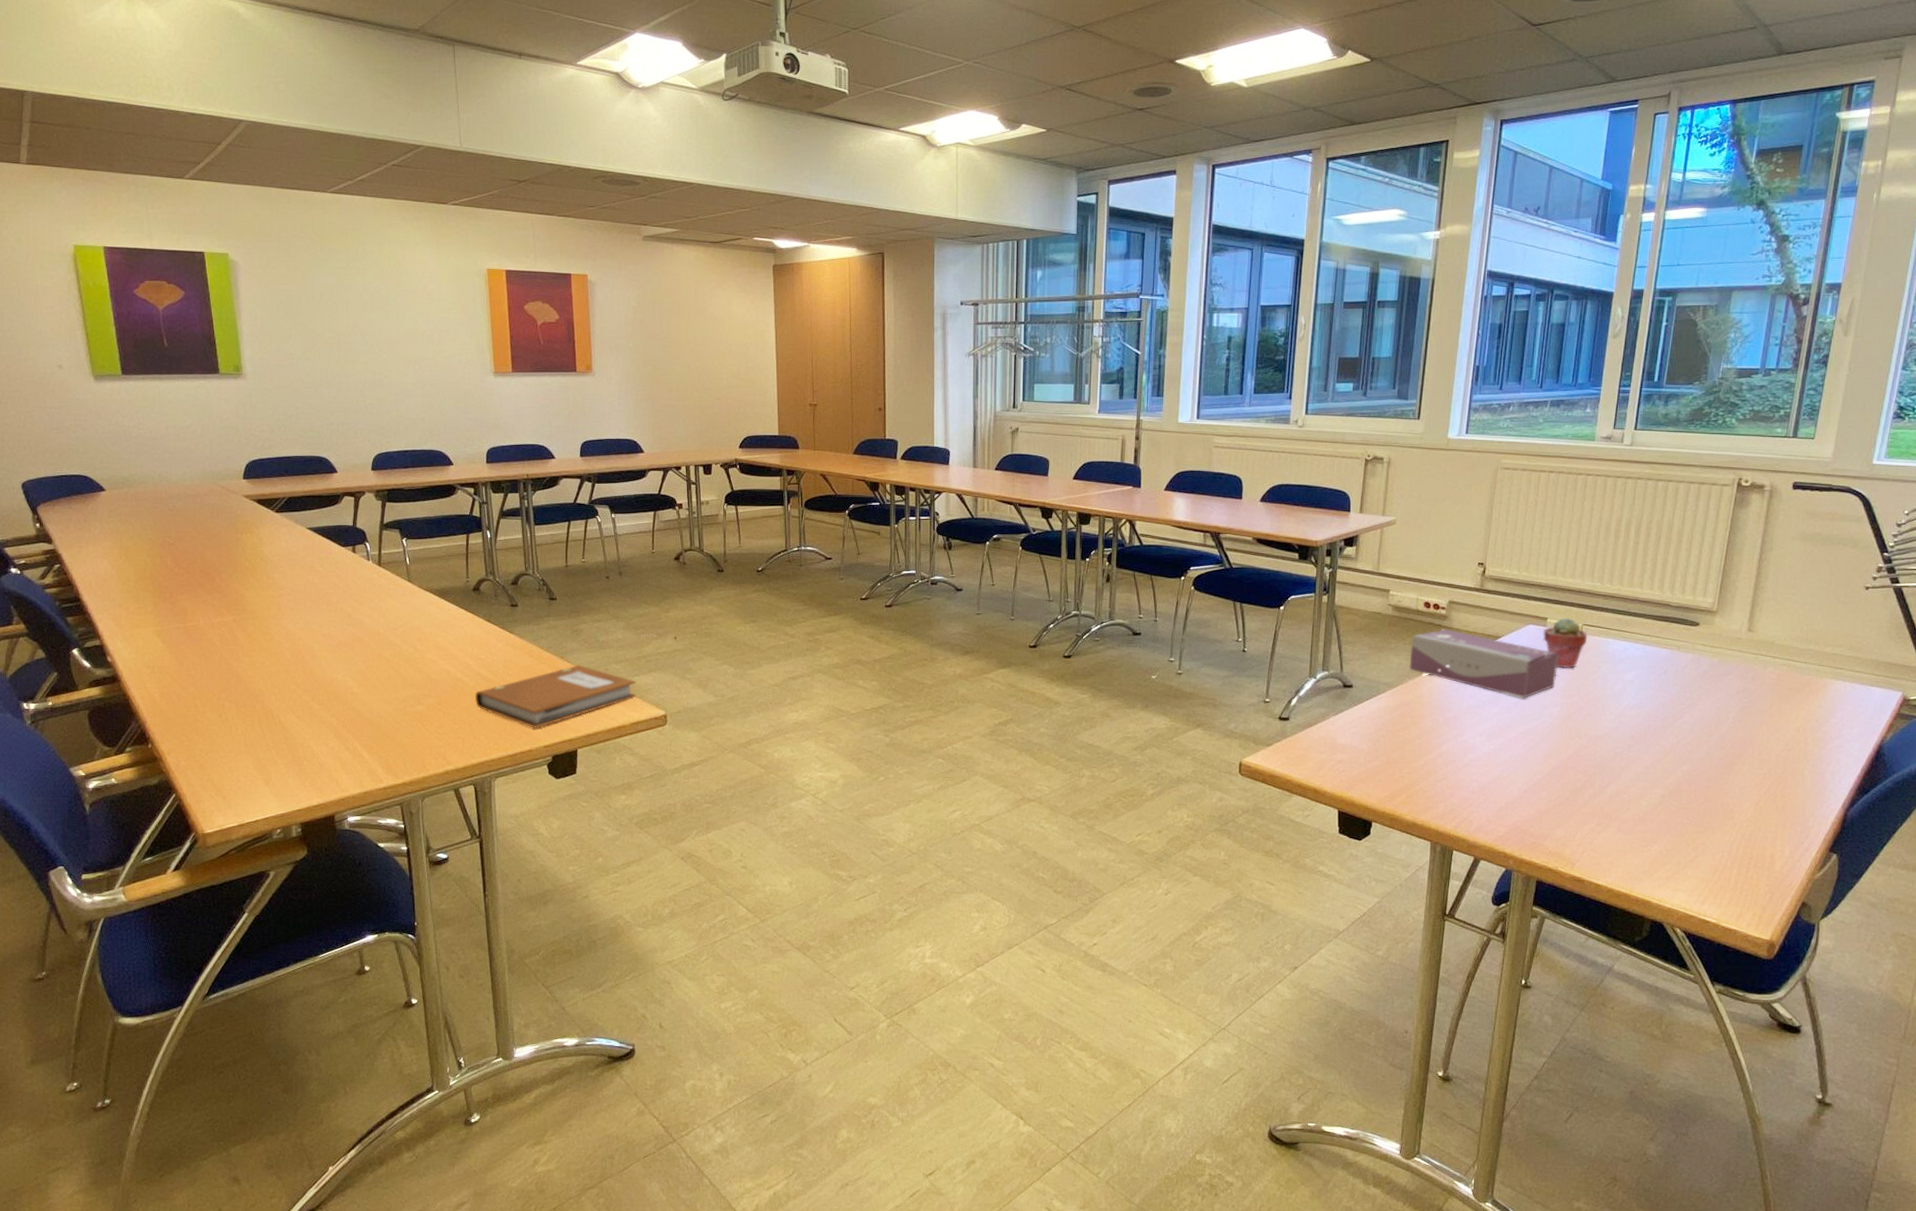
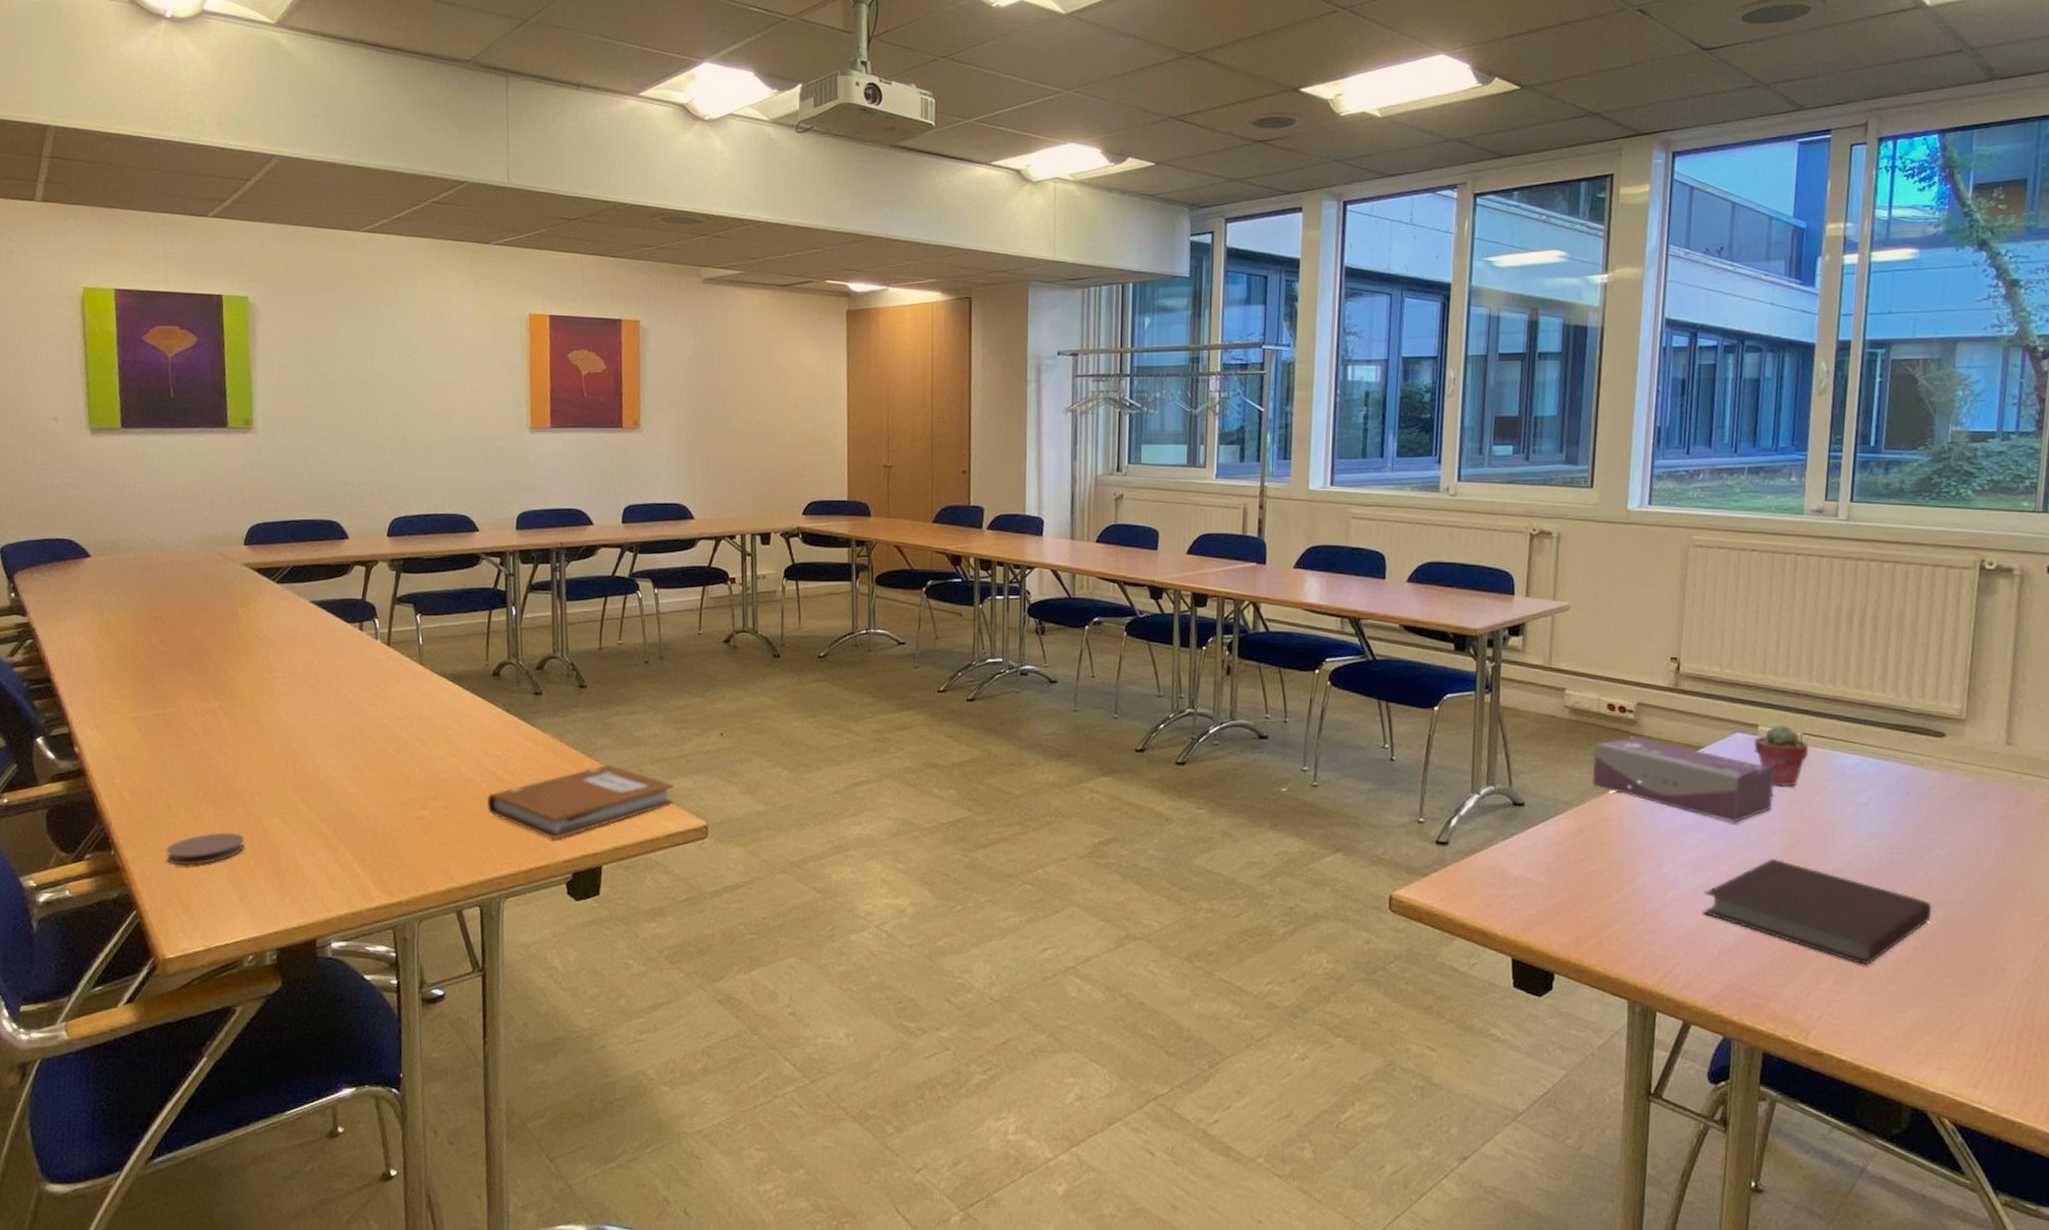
coaster: none [197,727,266,756] -> present [166,832,245,866]
notebook: none [1494,727,1679,810] -> present [1702,859,1932,965]

